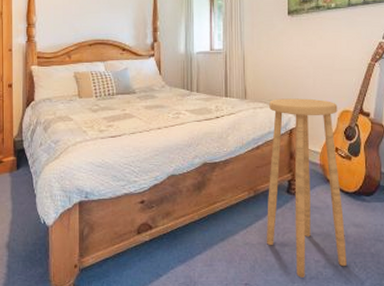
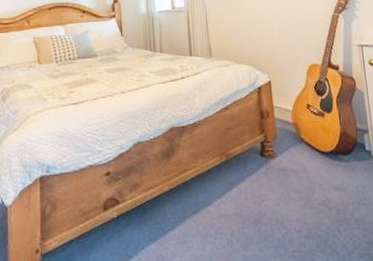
stool: present [266,98,347,278] -> none [235,54,331,251]

